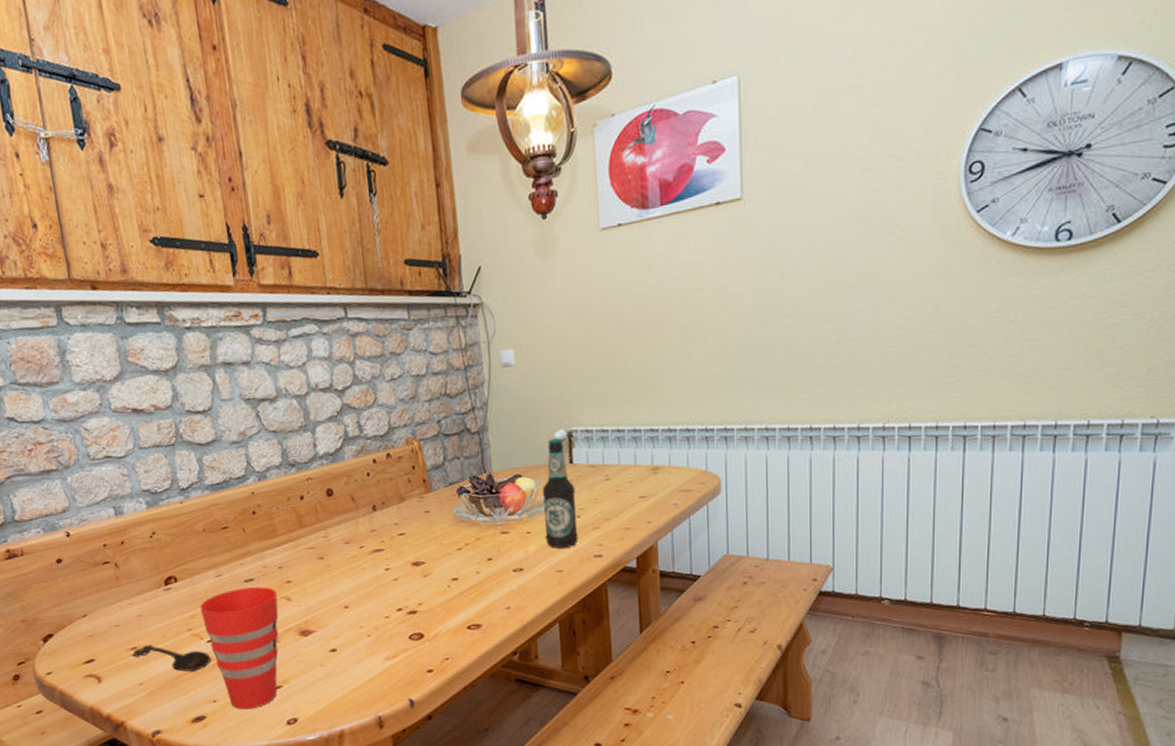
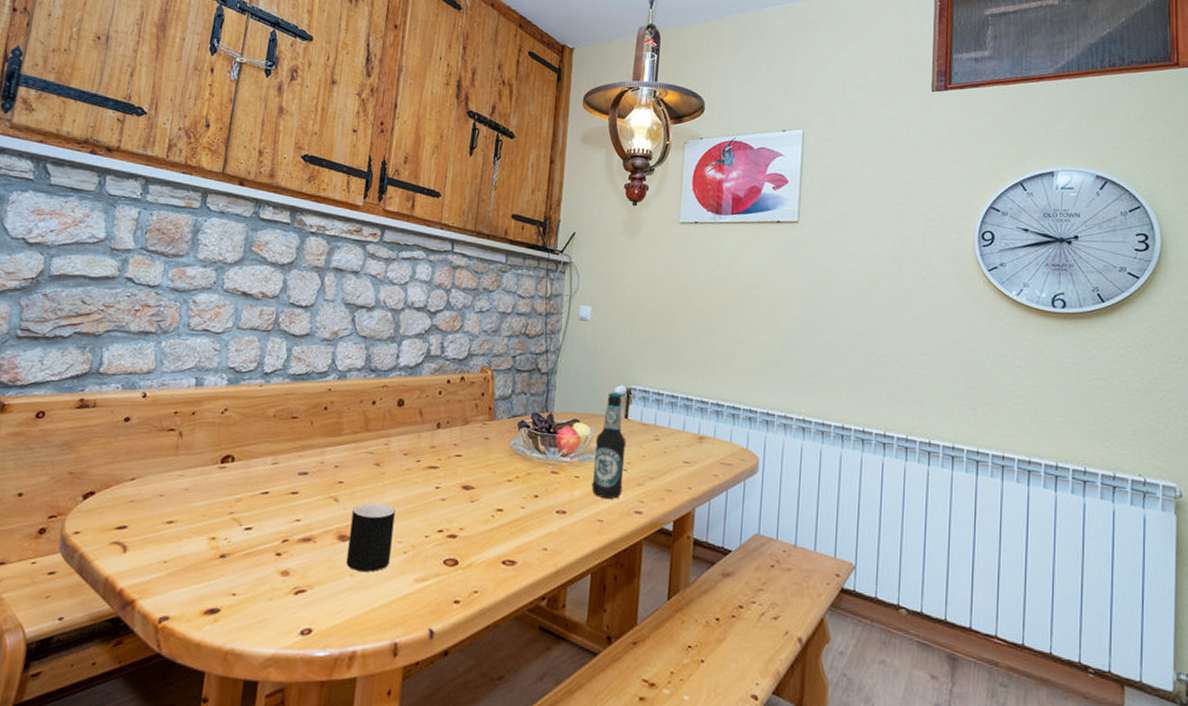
spoon: present [132,644,212,672] -> none [167,521,244,558]
cup: present [199,586,279,710] -> none [246,479,327,610]
cup: none [307,594,356,660] -> present [346,503,396,572]

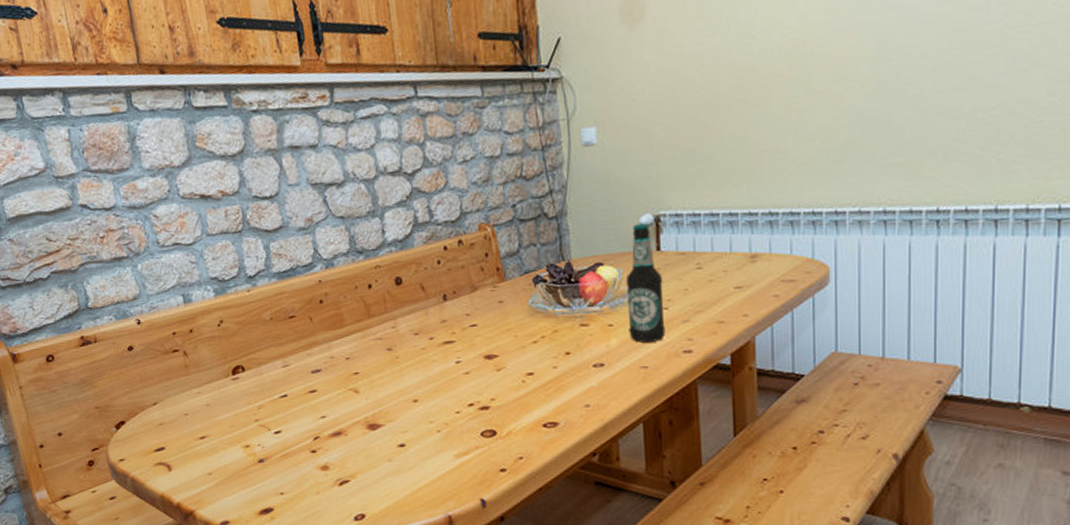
cup: present [346,503,396,572] -> none [375,387,425,455]

